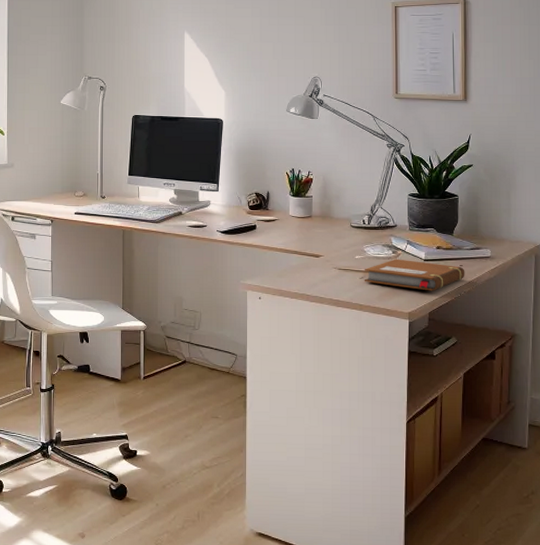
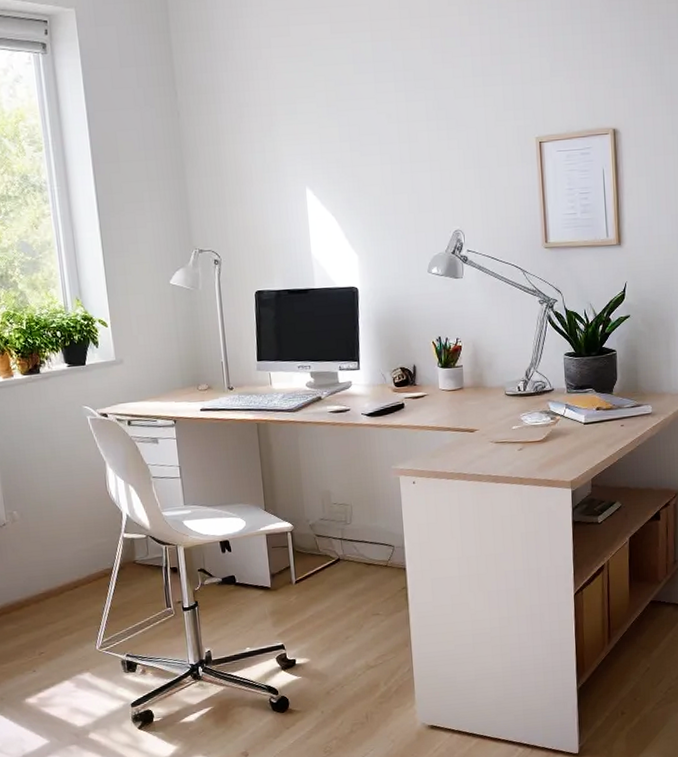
notebook: present [364,259,465,291] -> none [522,425,627,456]

